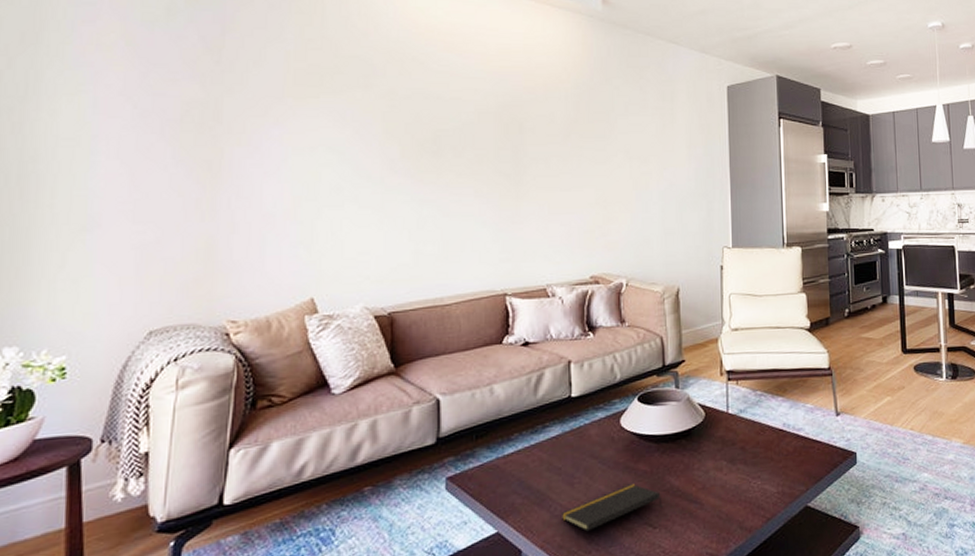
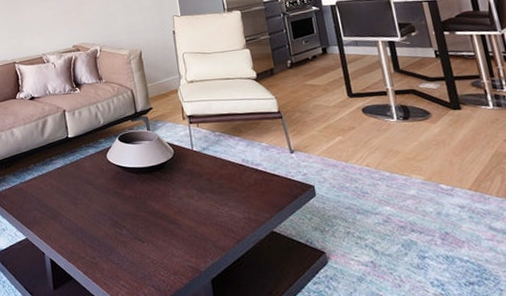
notepad: present [562,484,663,532] -> none [71,206,148,242]

